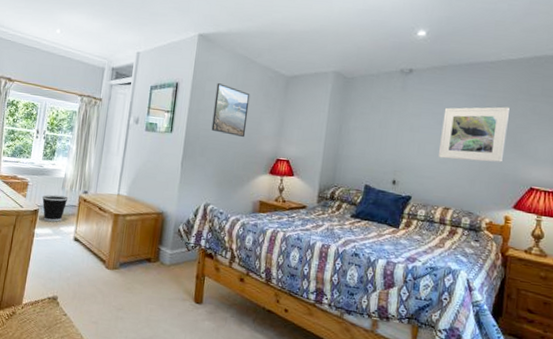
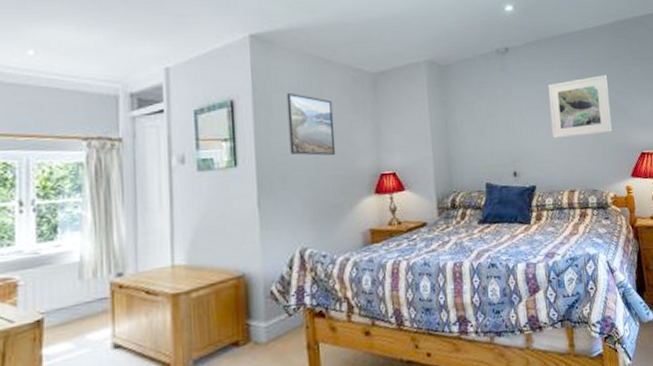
wastebasket: present [42,194,69,222] -> none [45,287,93,332]

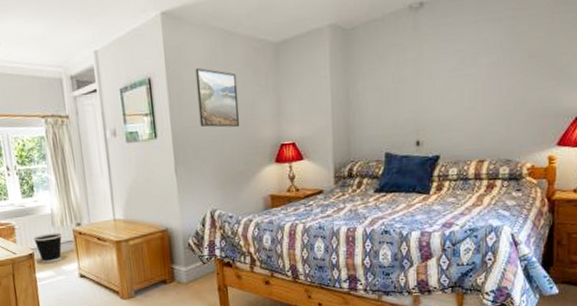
wastebasket: none [45,287,93,332] -> present [33,233,62,263]
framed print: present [548,75,612,139] -> none [466,25,545,104]

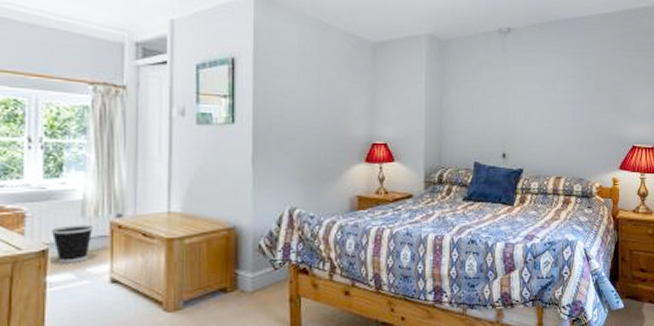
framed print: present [195,67,240,128] -> none [286,54,331,122]

